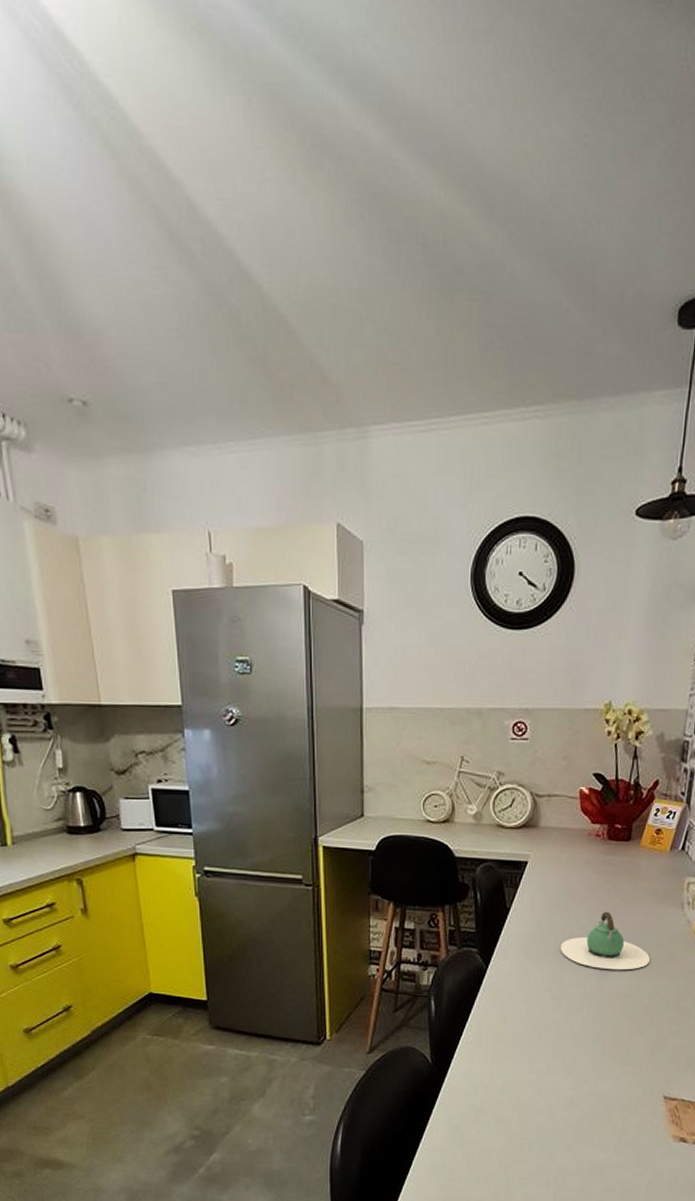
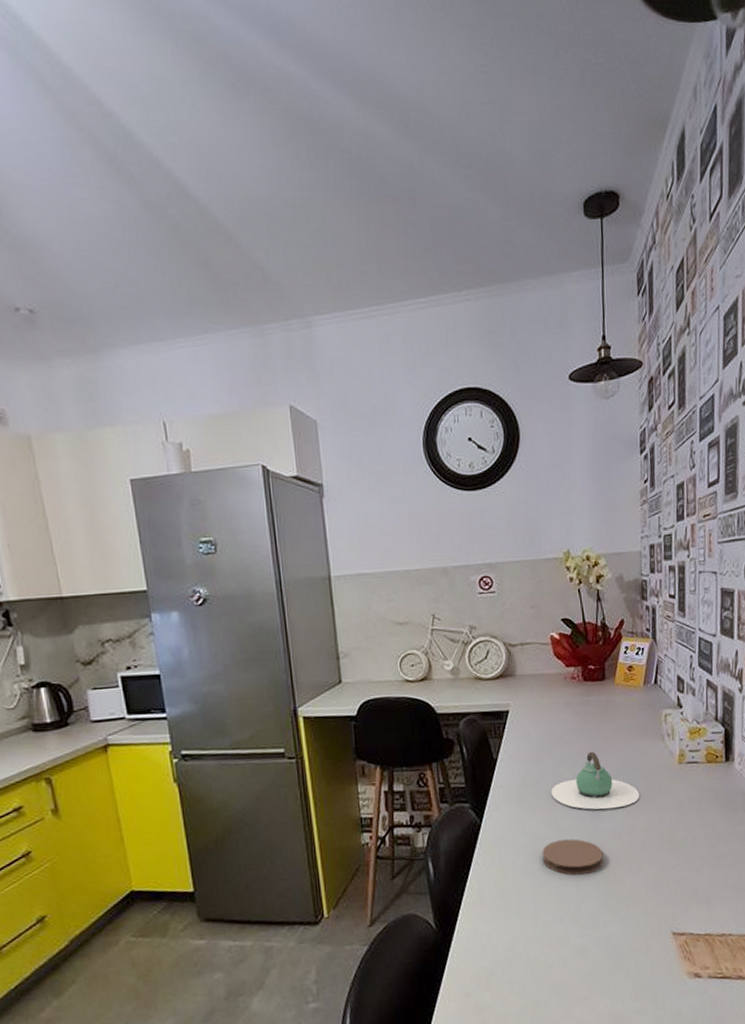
coaster: none [543,994,606,1030] -> present [542,839,604,875]

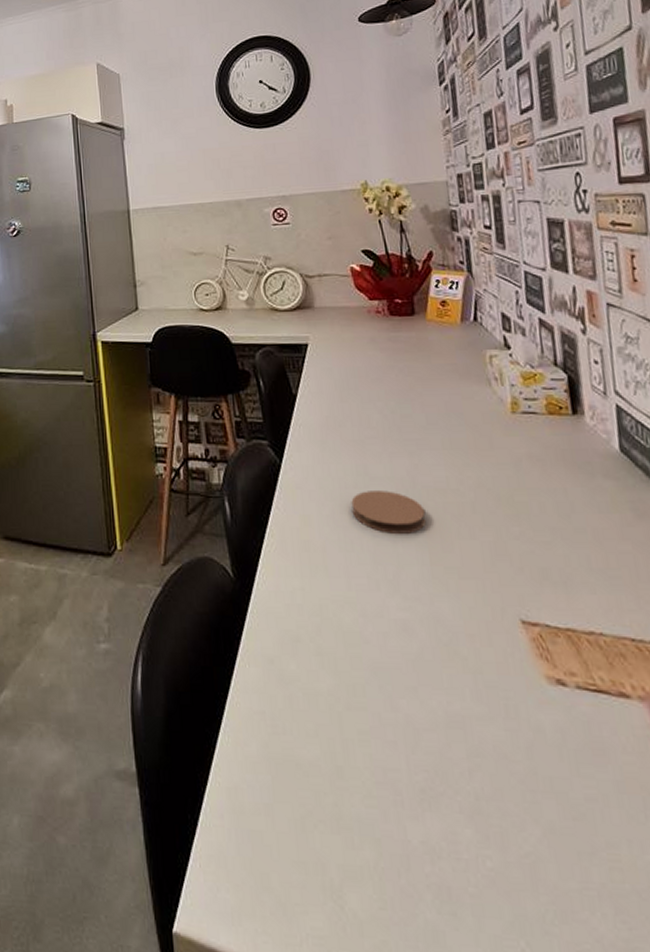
teapot: present [550,751,640,810] -> none [358,392,466,460]

